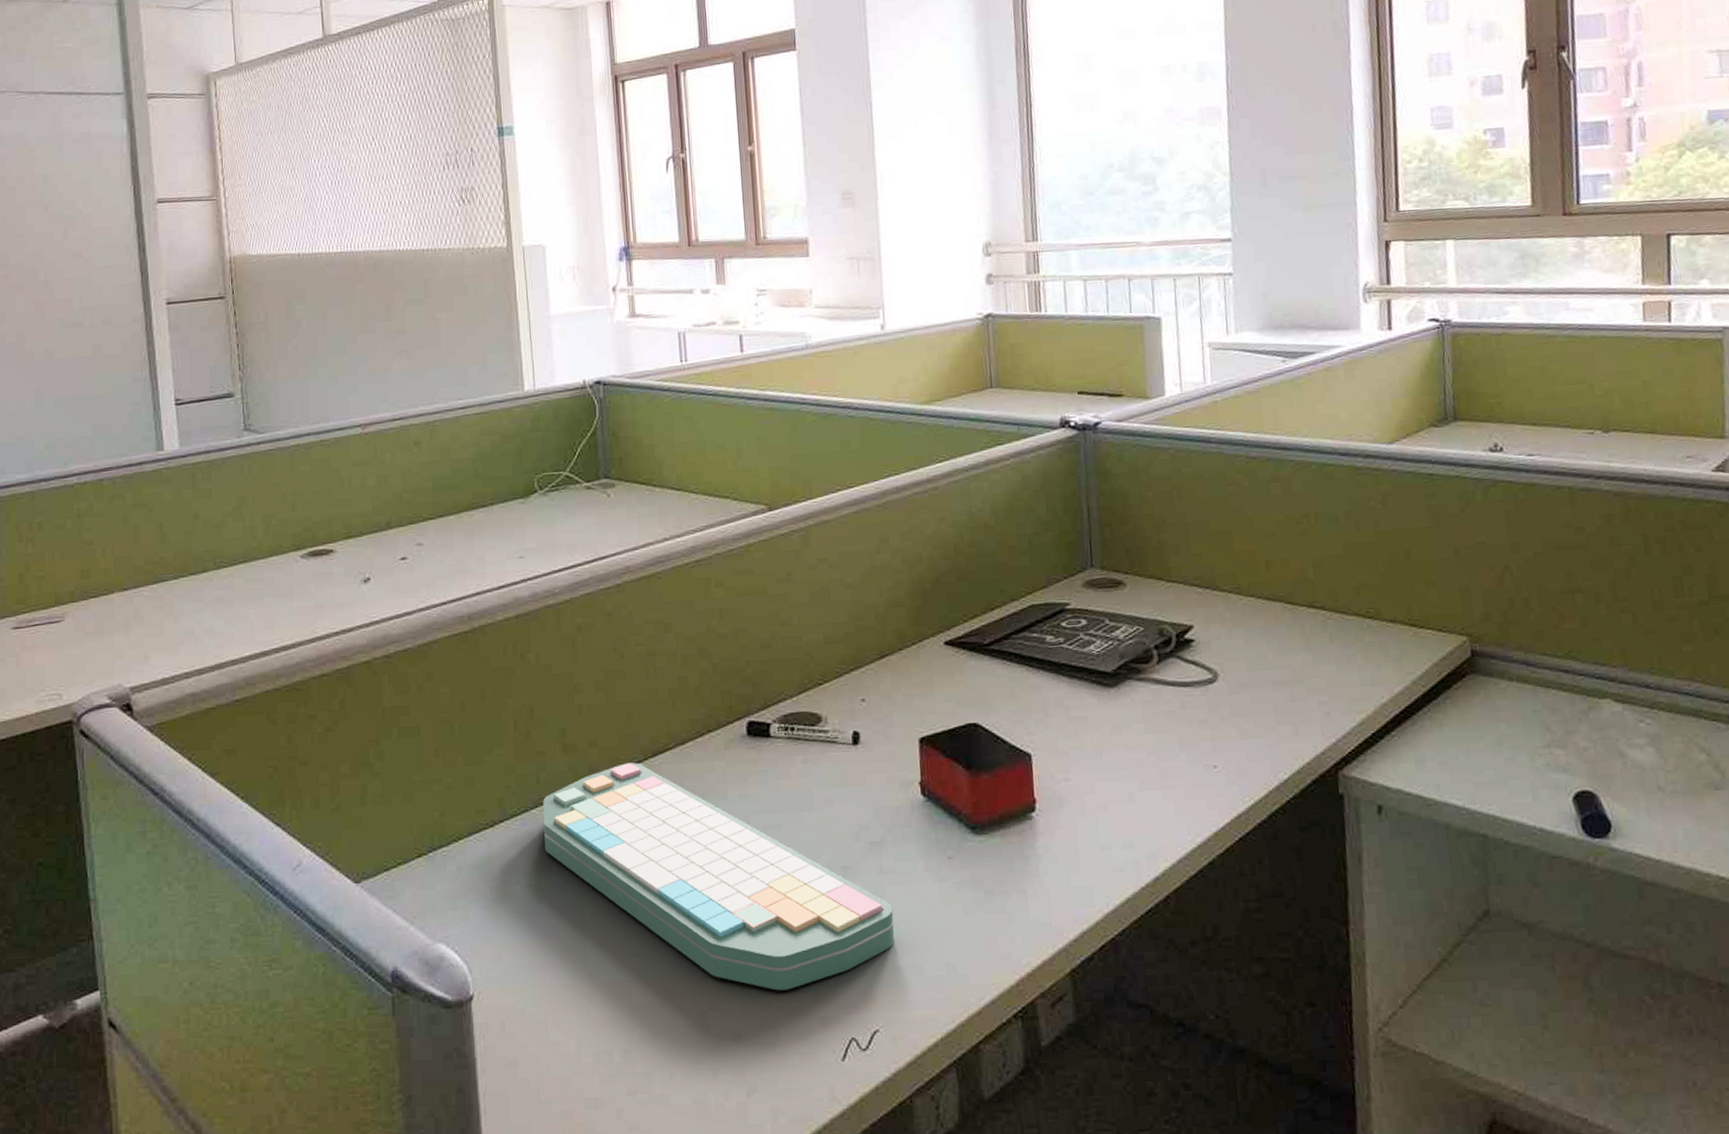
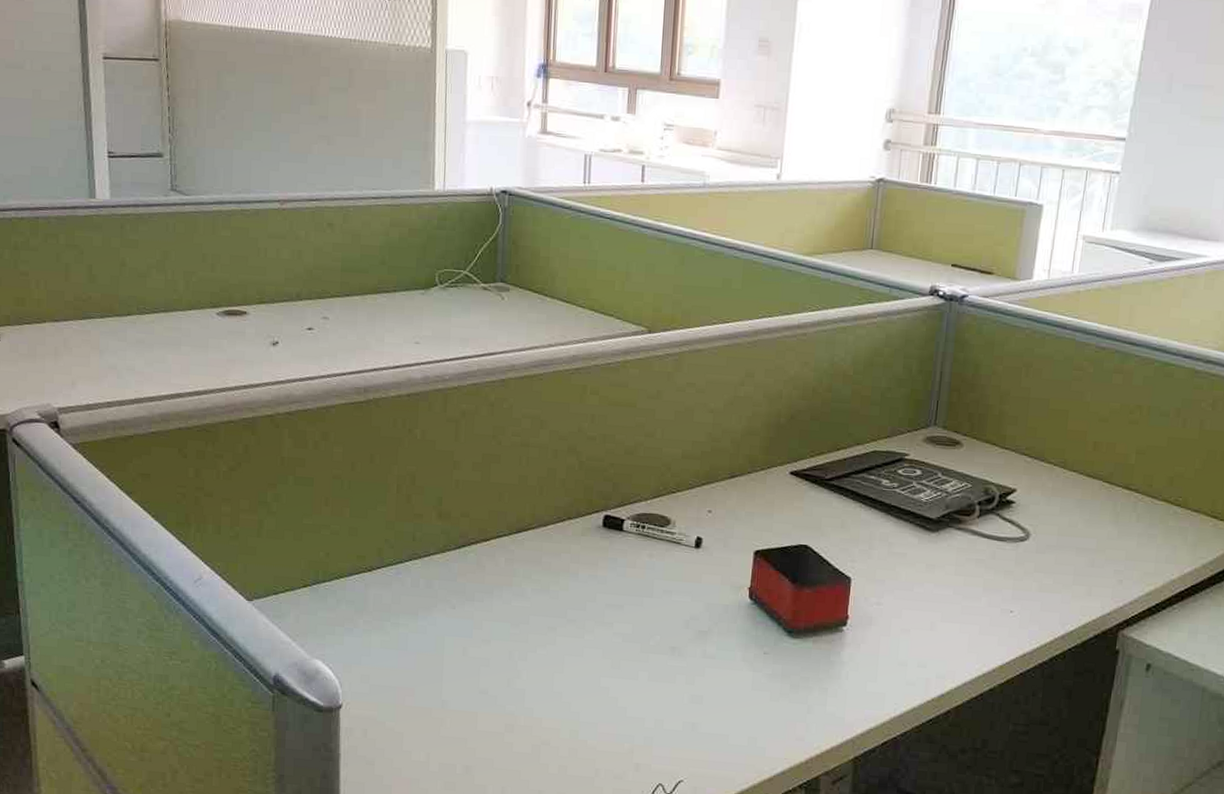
computer keyboard: present [542,762,895,991] -> none [414,535,710,739]

